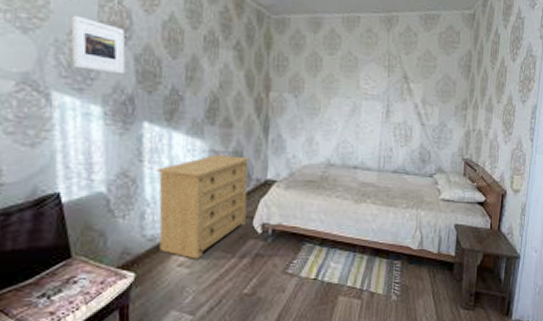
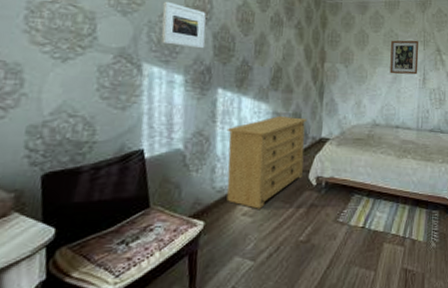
wall art: none [347,64,383,107] -> present [390,40,419,75]

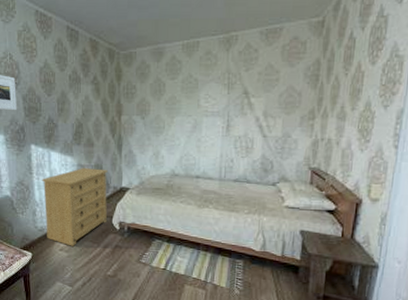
wall art: present [390,40,419,75] -> none [189,84,223,123]

